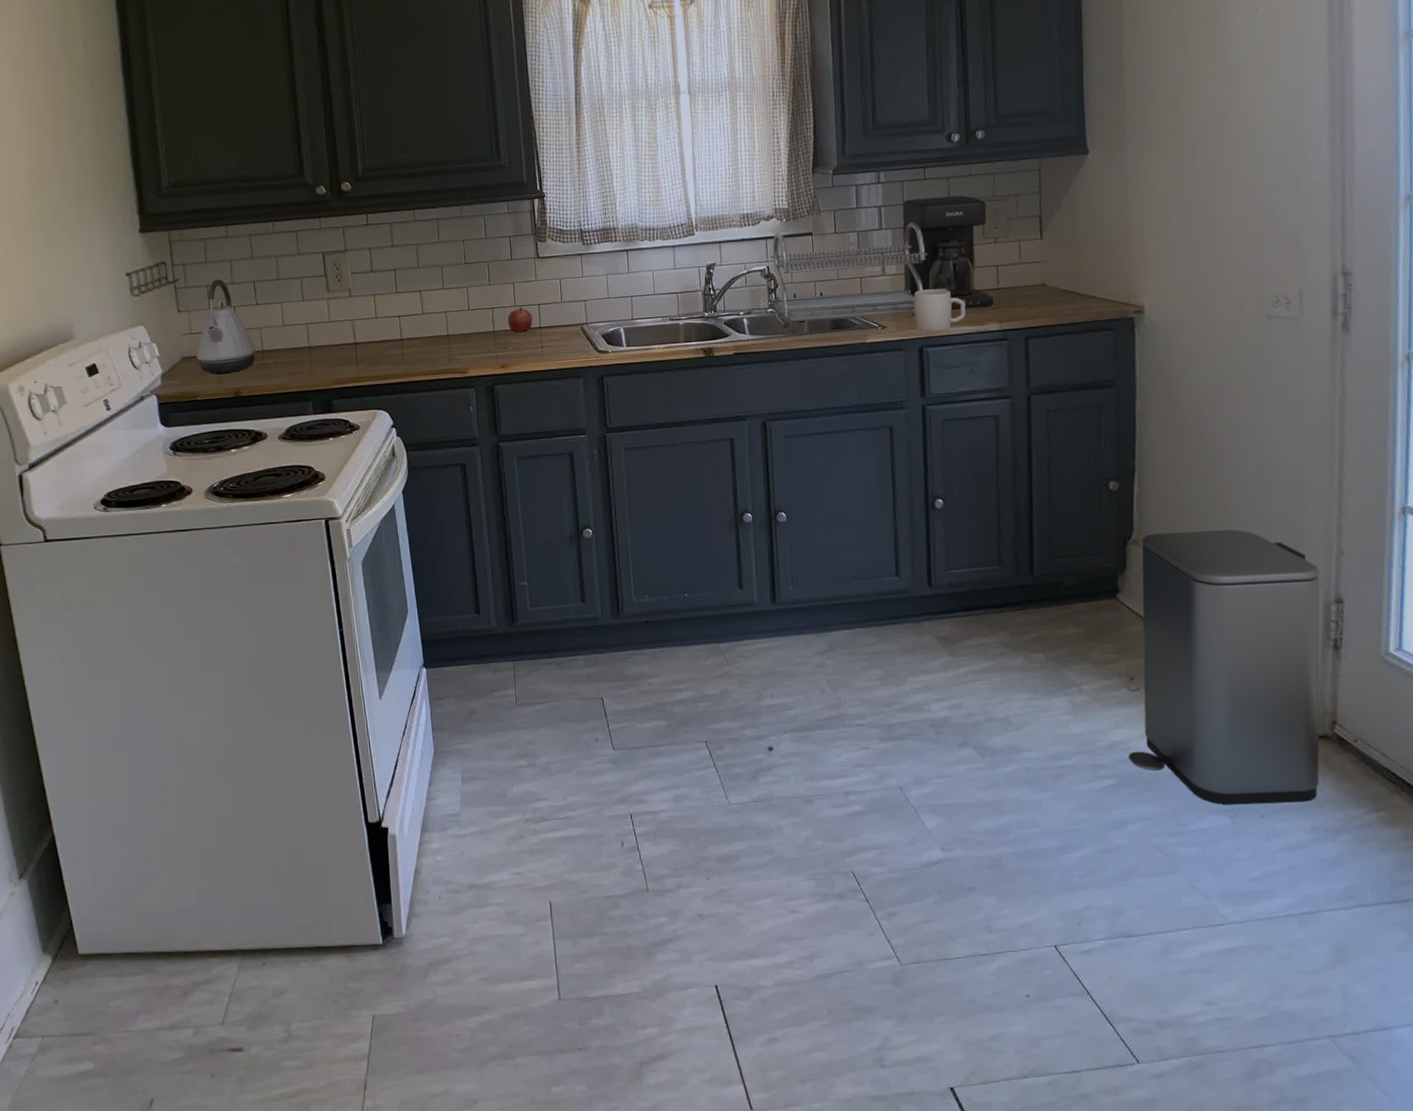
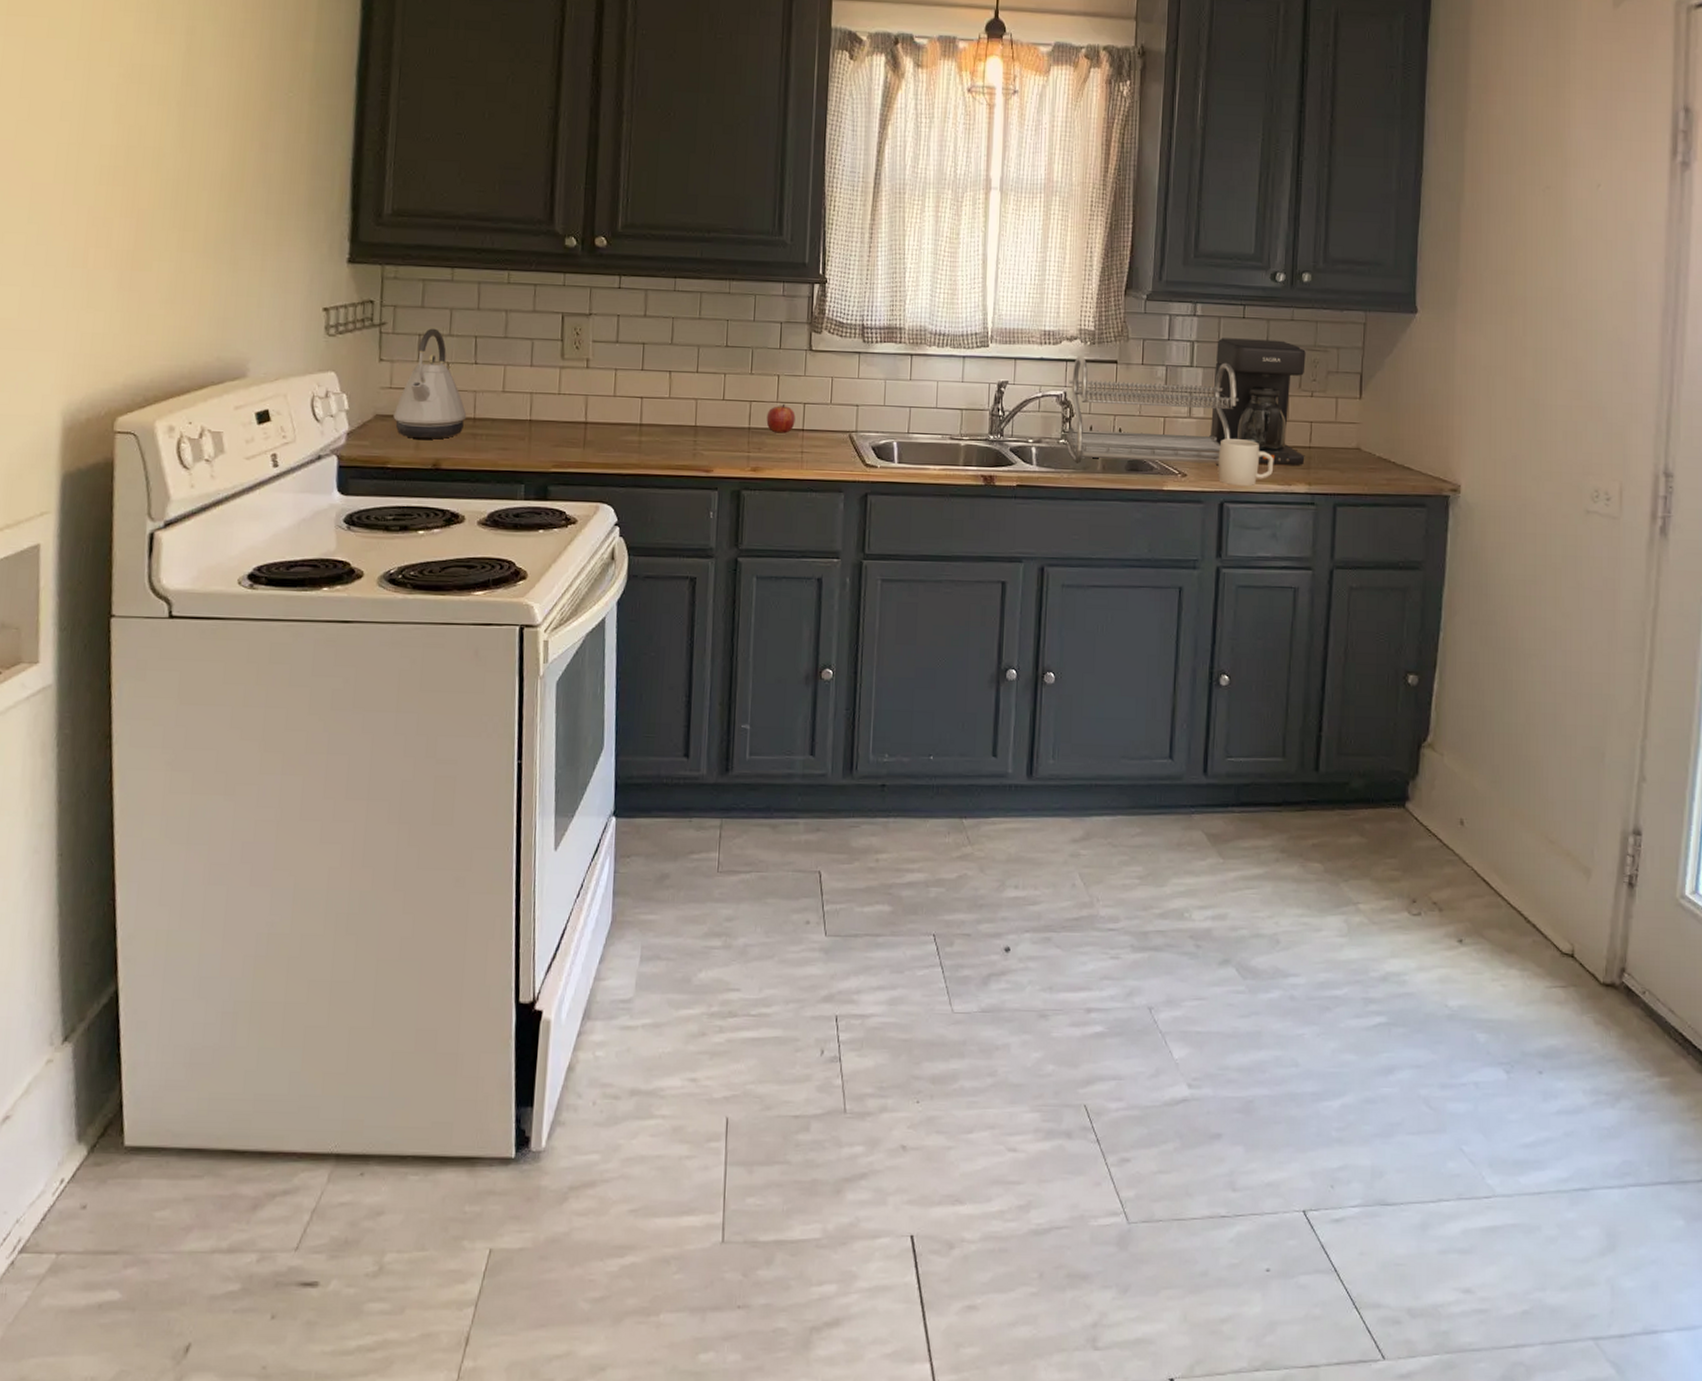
pedal bin: present [1129,529,1320,805] -> none [1403,737,1619,1059]

